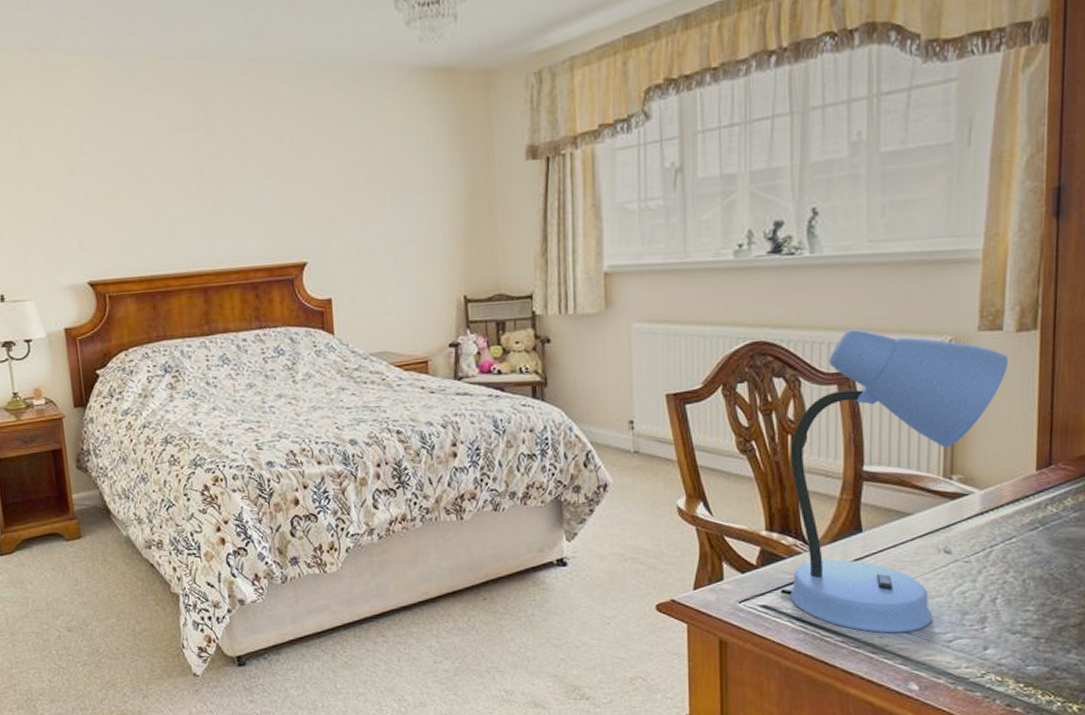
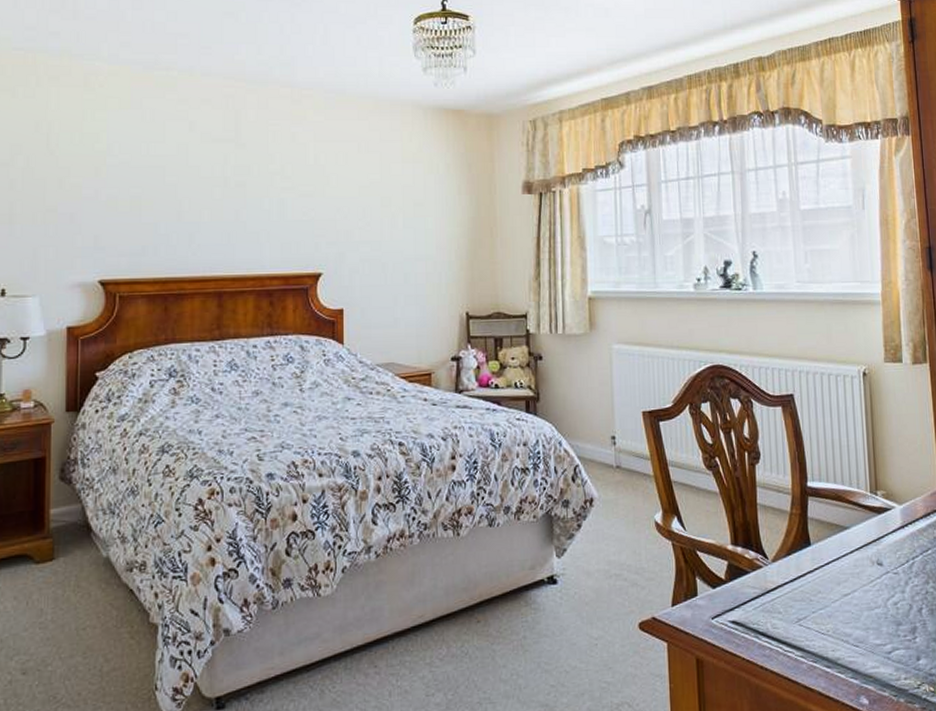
desk lamp: present [780,328,1009,634] -> none [747,356,910,647]

